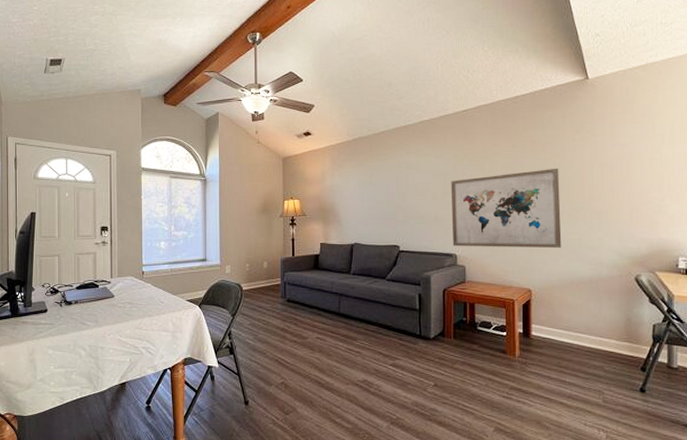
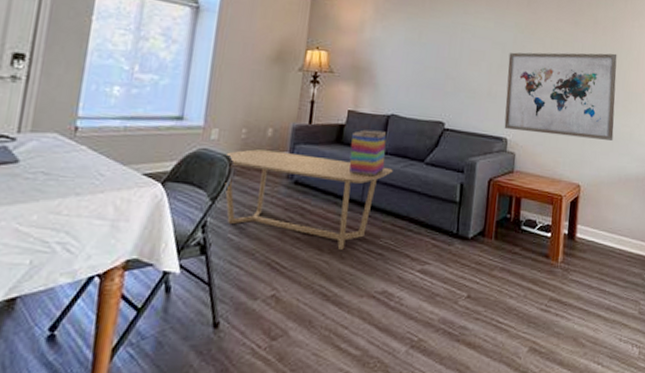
coffee table: none [237,278,361,349] -> present [224,149,393,250]
decorative box: none [326,257,354,293] -> present [349,129,387,177]

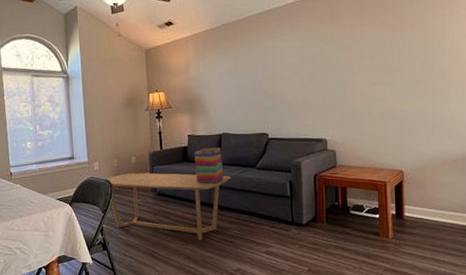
wall art: present [504,52,617,141] -> none [318,45,433,131]

